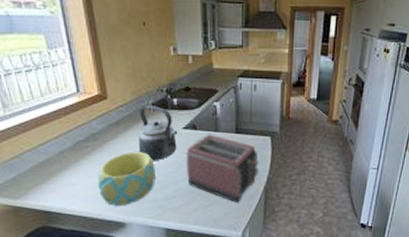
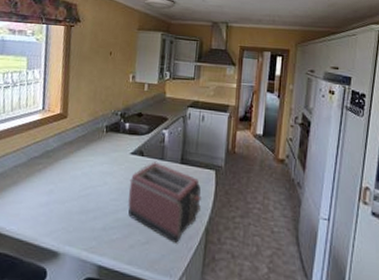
bowl: present [97,152,155,206] -> none [40,173,99,232]
kettle: present [139,106,177,161] -> none [86,128,125,186]

